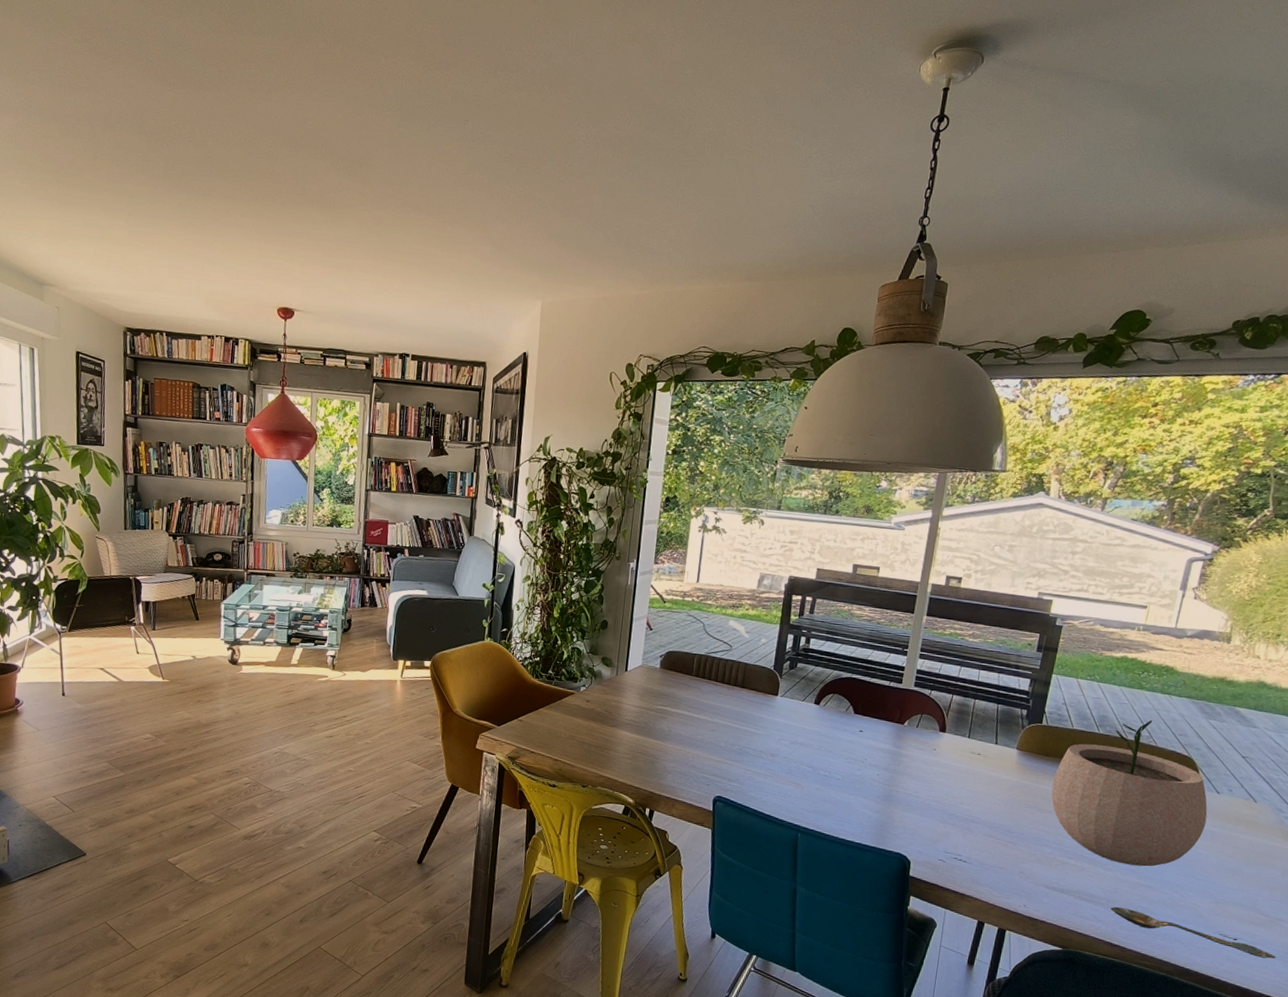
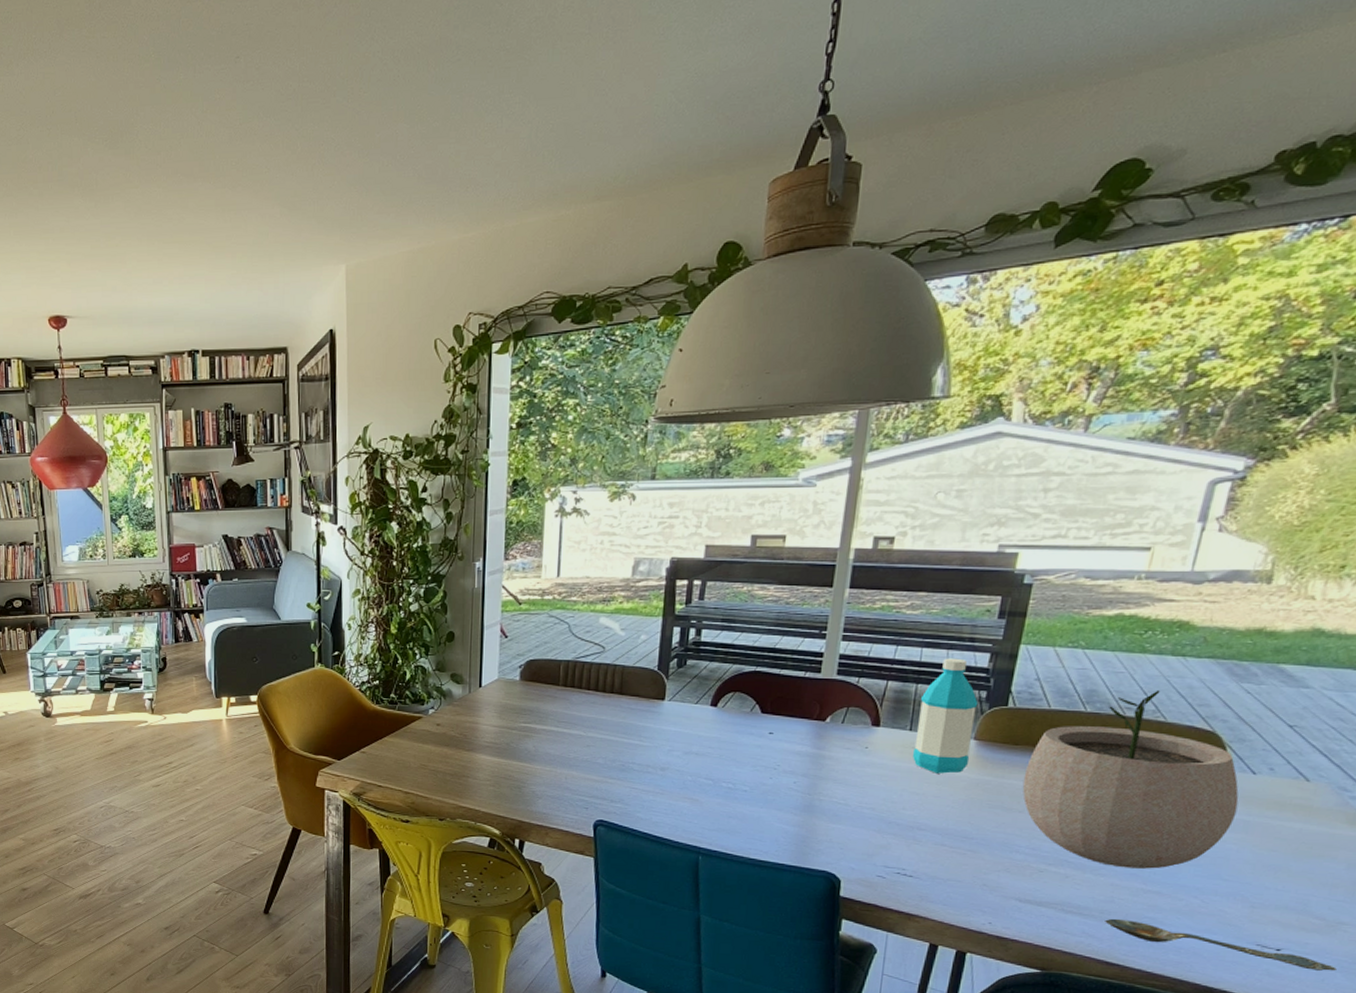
water bottle: none [969,680,1021,776] -> present [912,658,979,774]

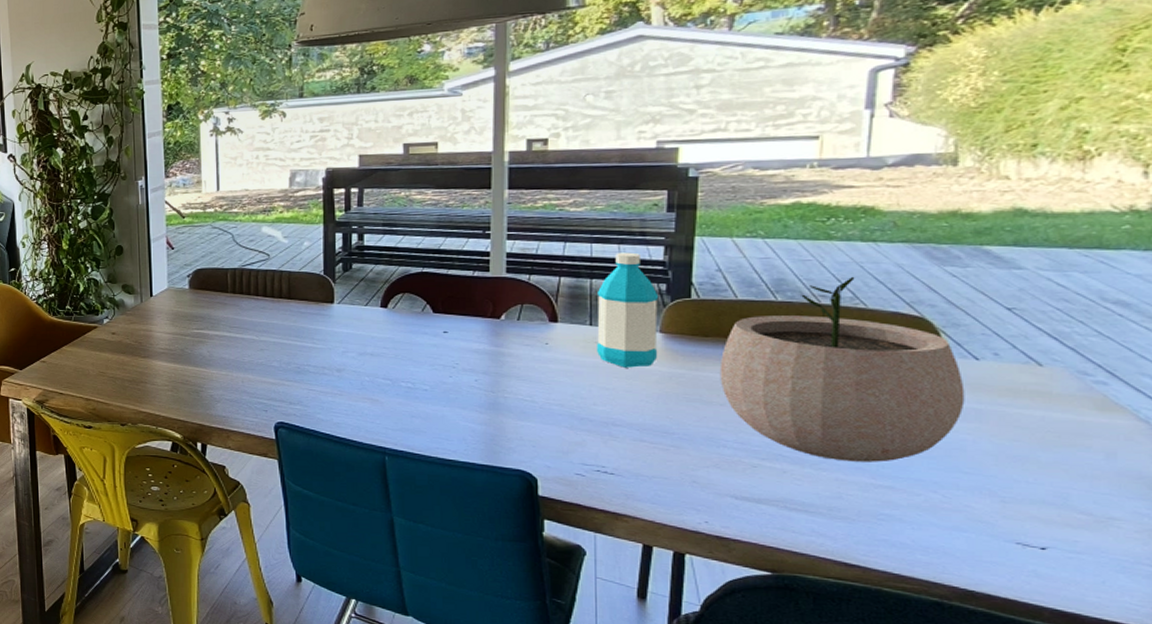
spoon: present [1105,918,1337,971] -> none [835,516,1117,572]

